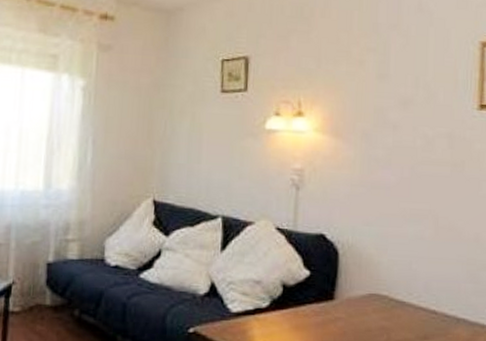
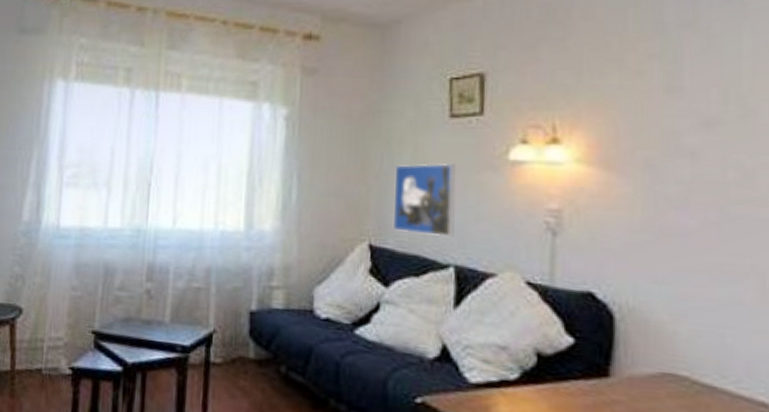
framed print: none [173,130,225,192] -> present [393,162,456,237]

